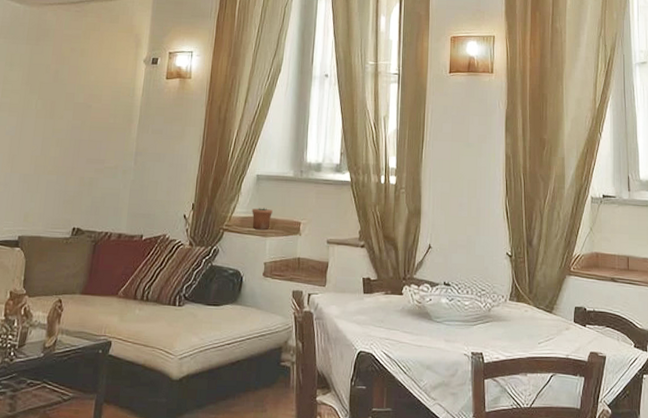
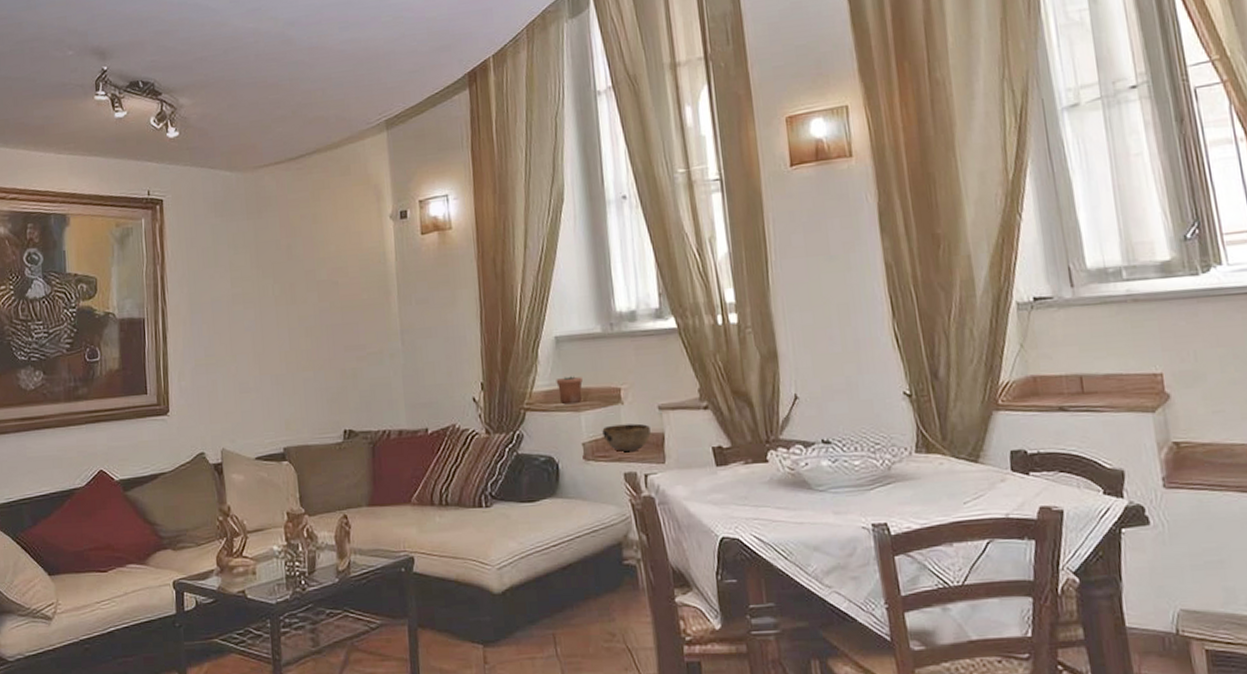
decorative bowl: none [281,251,318,275] -> present [602,423,651,453]

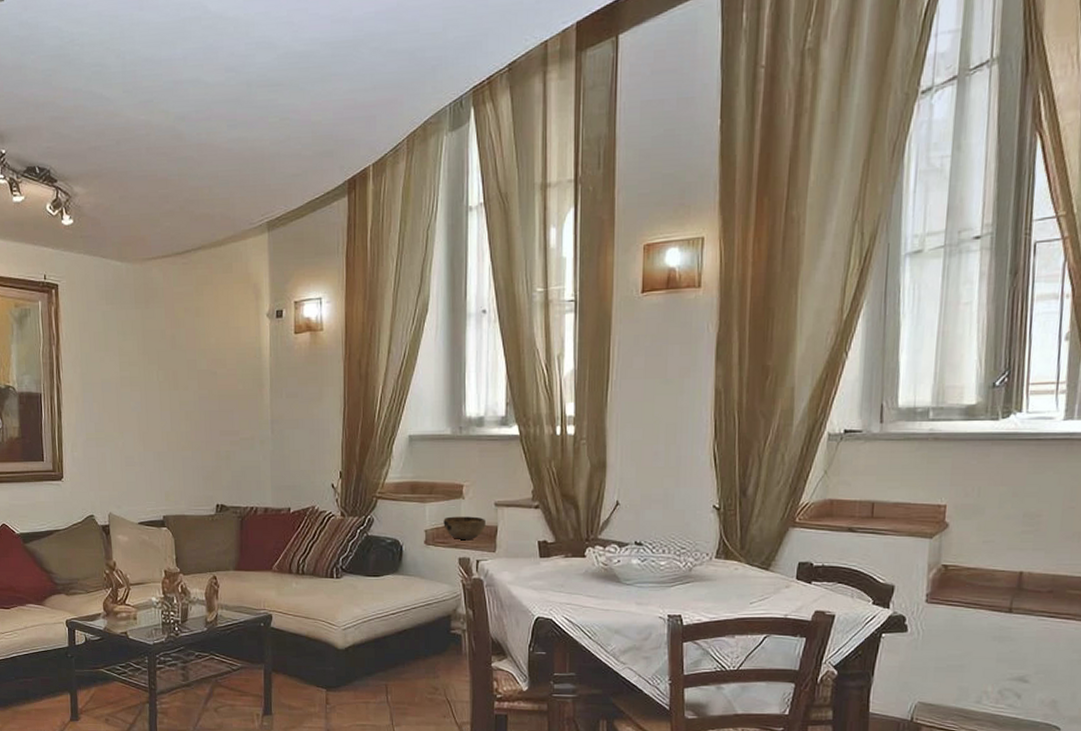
planter: present [556,376,583,405] -> none [406,471,430,496]

